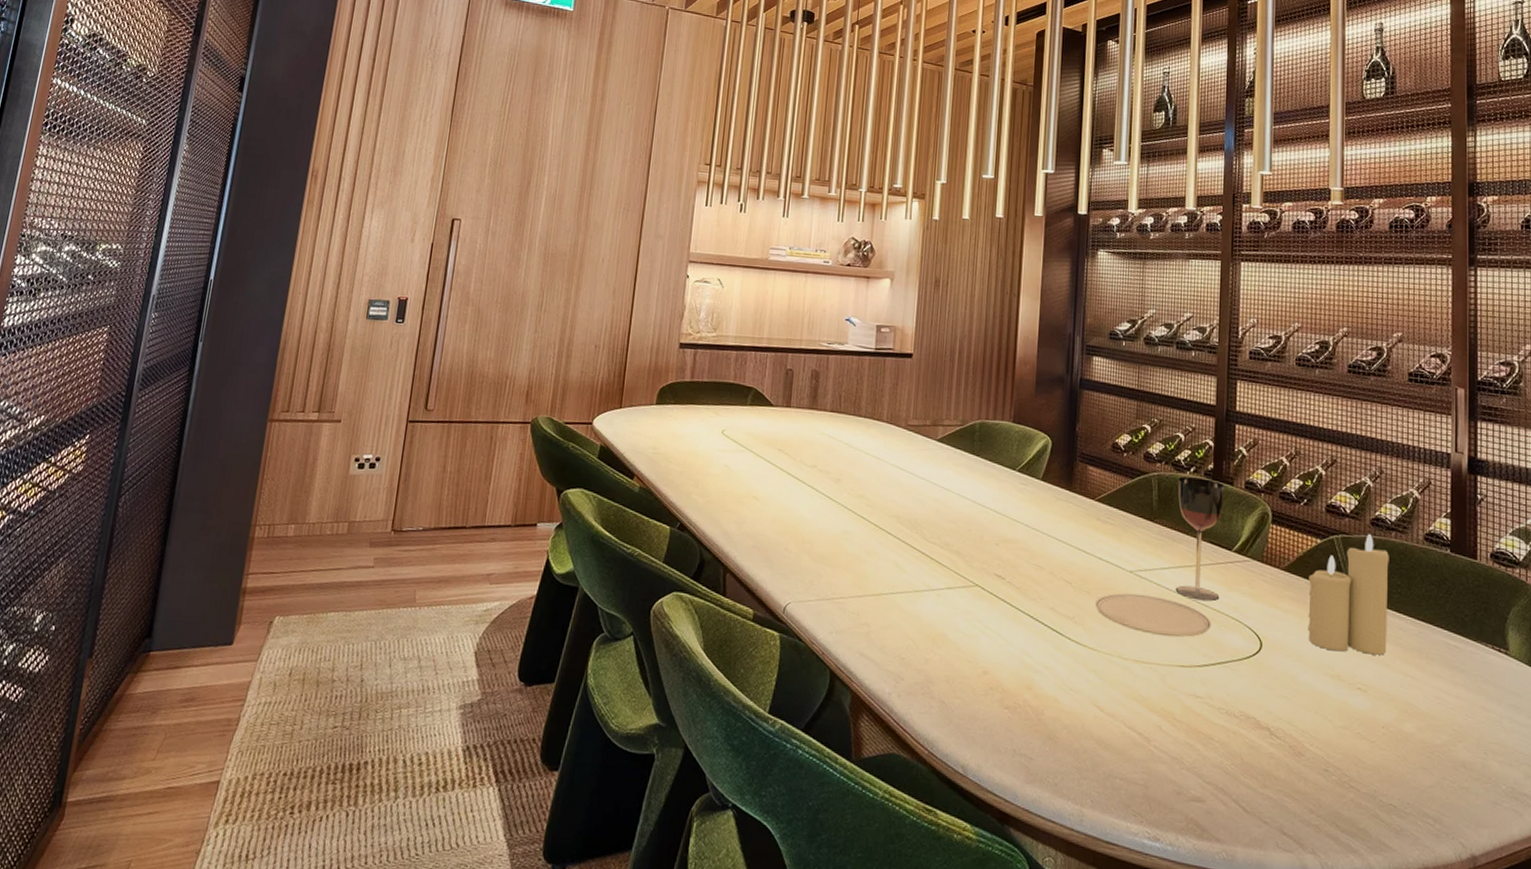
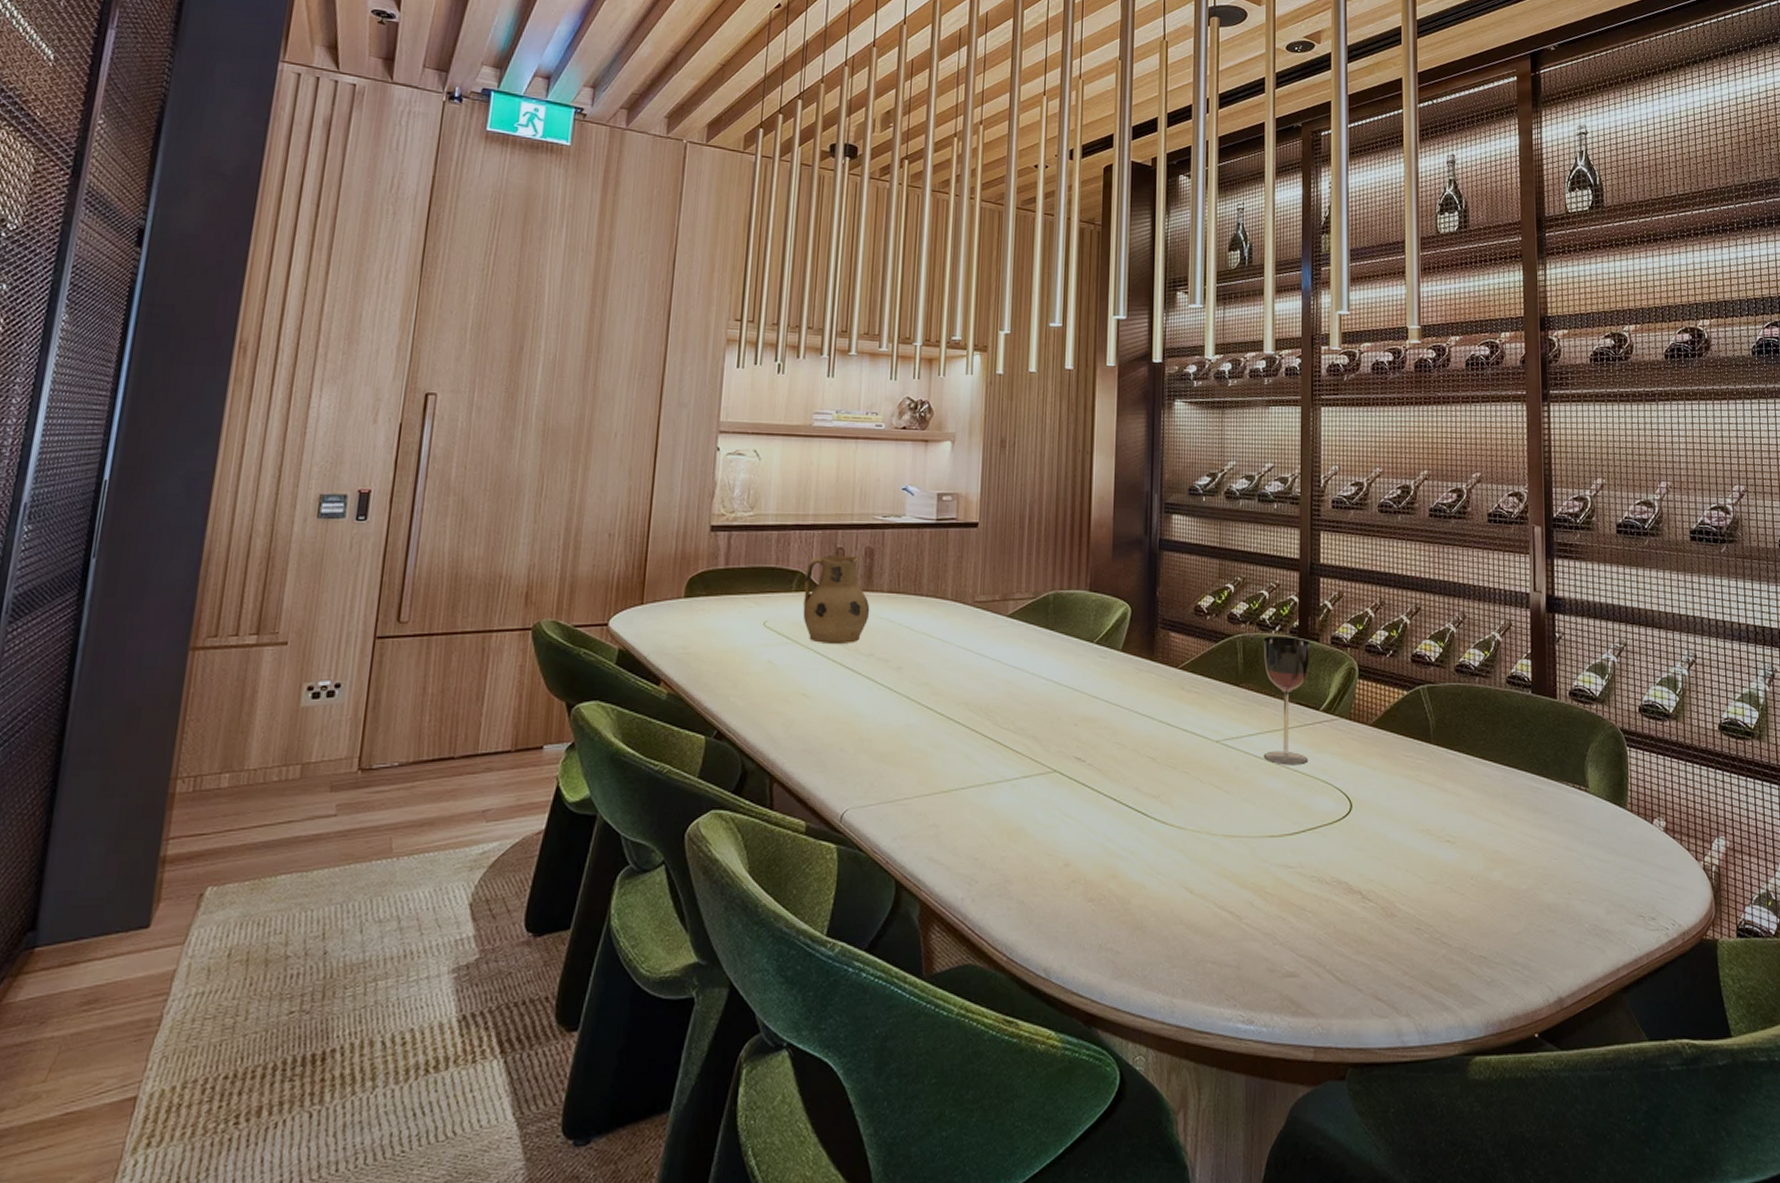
jug: none [756,375,815,455] -> present [803,555,870,645]
plate: present [1095,592,1212,637] -> none [1181,764,1302,807]
candle: present [1308,533,1389,655] -> none [1396,680,1474,805]

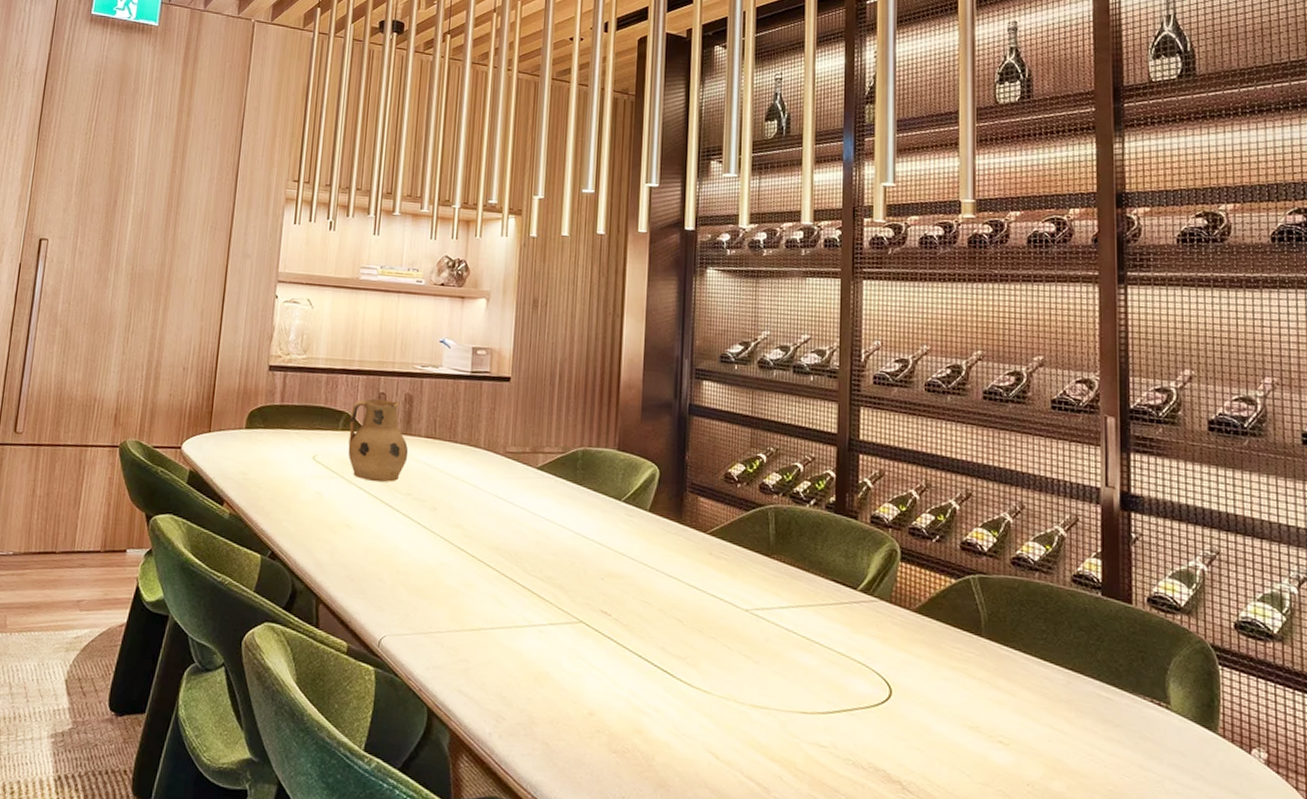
wineglass: present [1263,636,1310,766] -> none [795,509,848,644]

